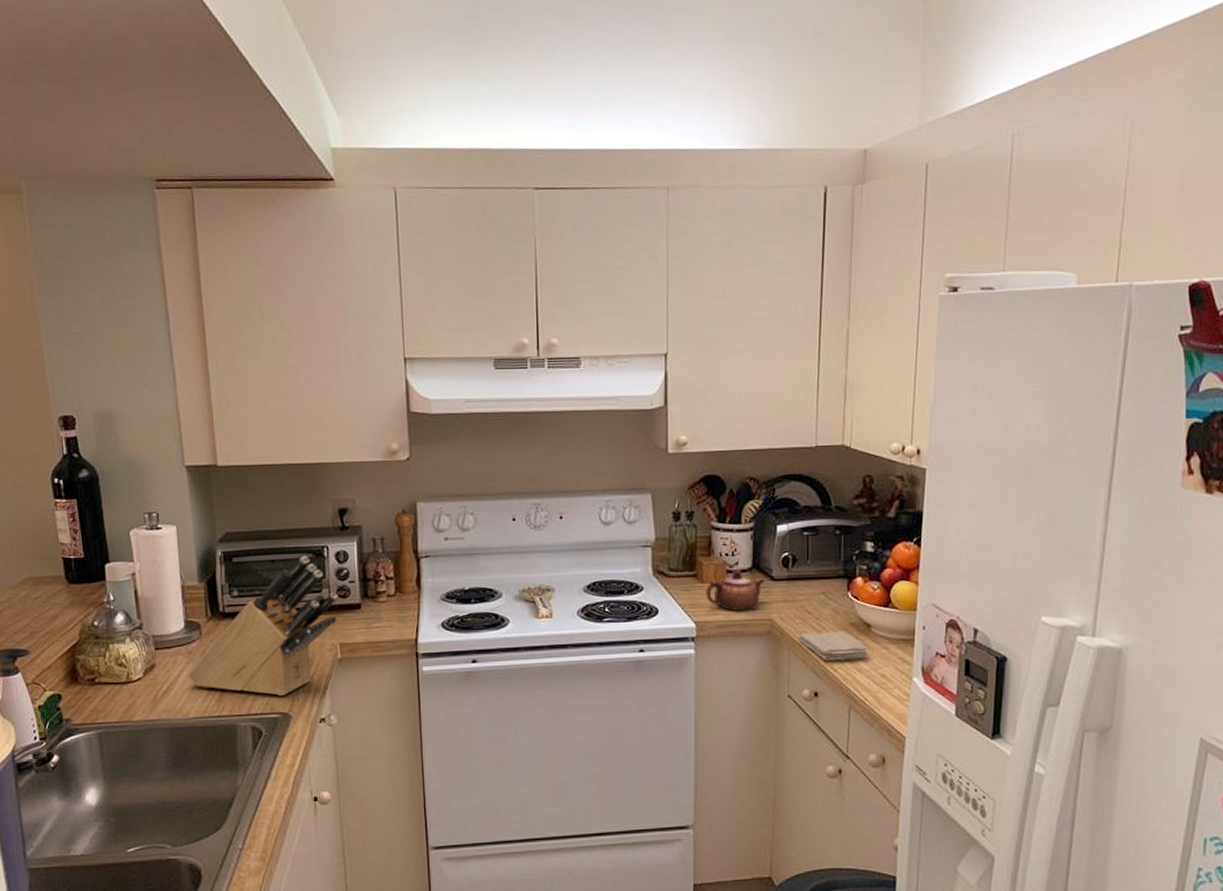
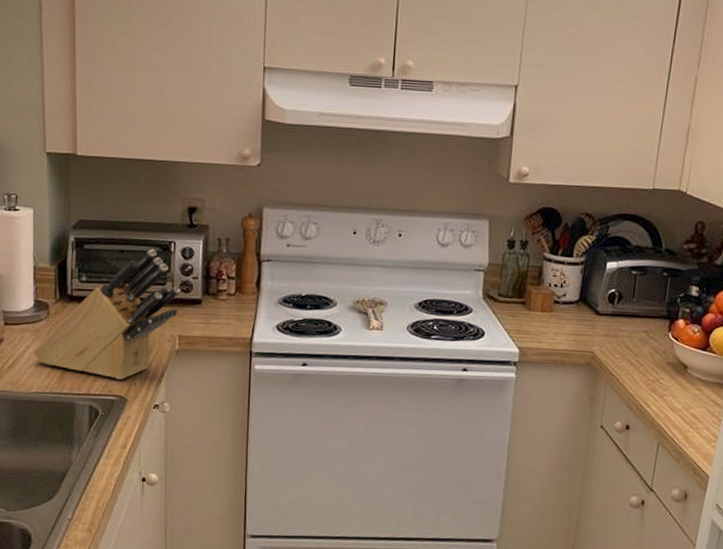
teapot: present [706,569,765,610] -> none [531,301,590,340]
washcloth: present [797,631,868,660] -> none [615,368,682,398]

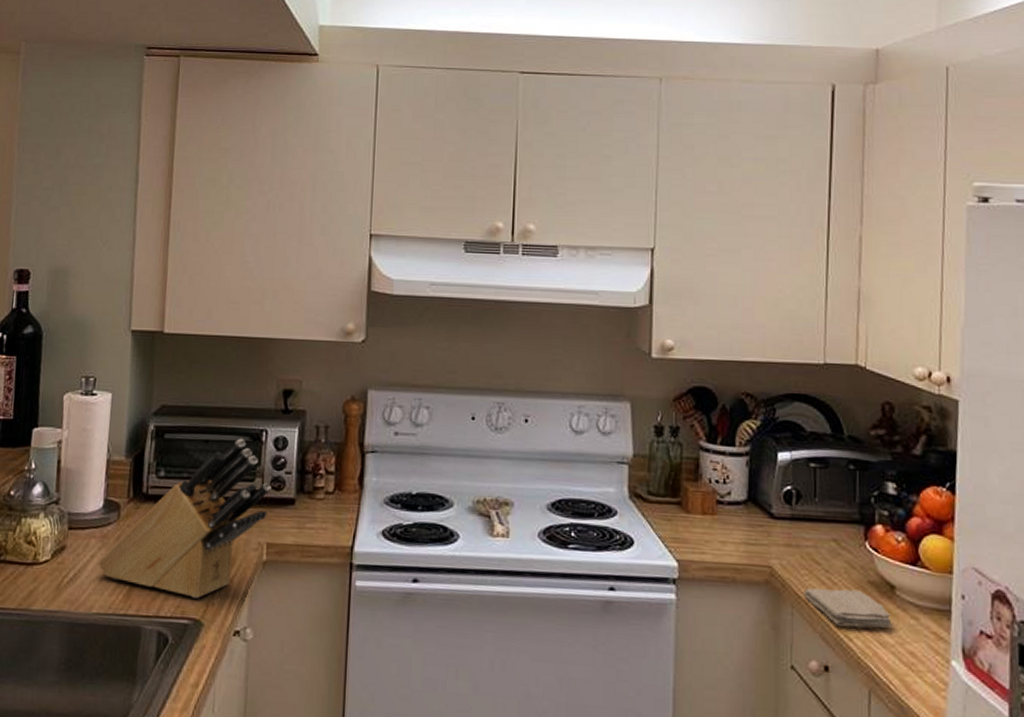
washcloth: none [615,368,682,398] -> present [803,588,892,628]

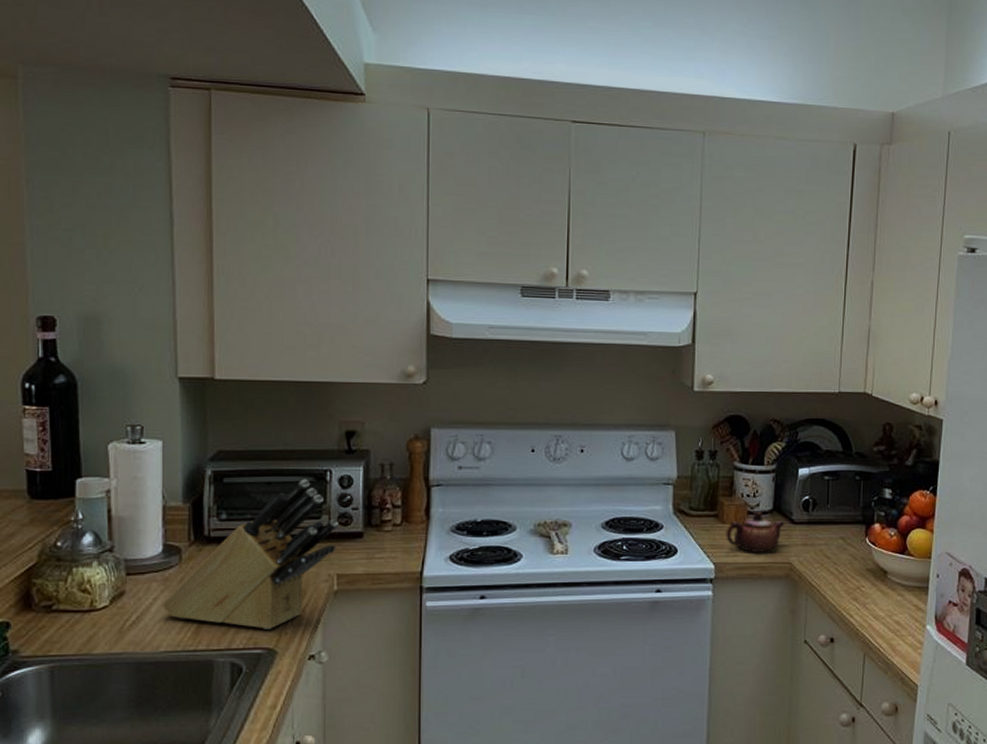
teapot: none [691,501,763,552] -> present [726,511,785,552]
washcloth: present [803,588,892,628] -> none [815,577,884,606]

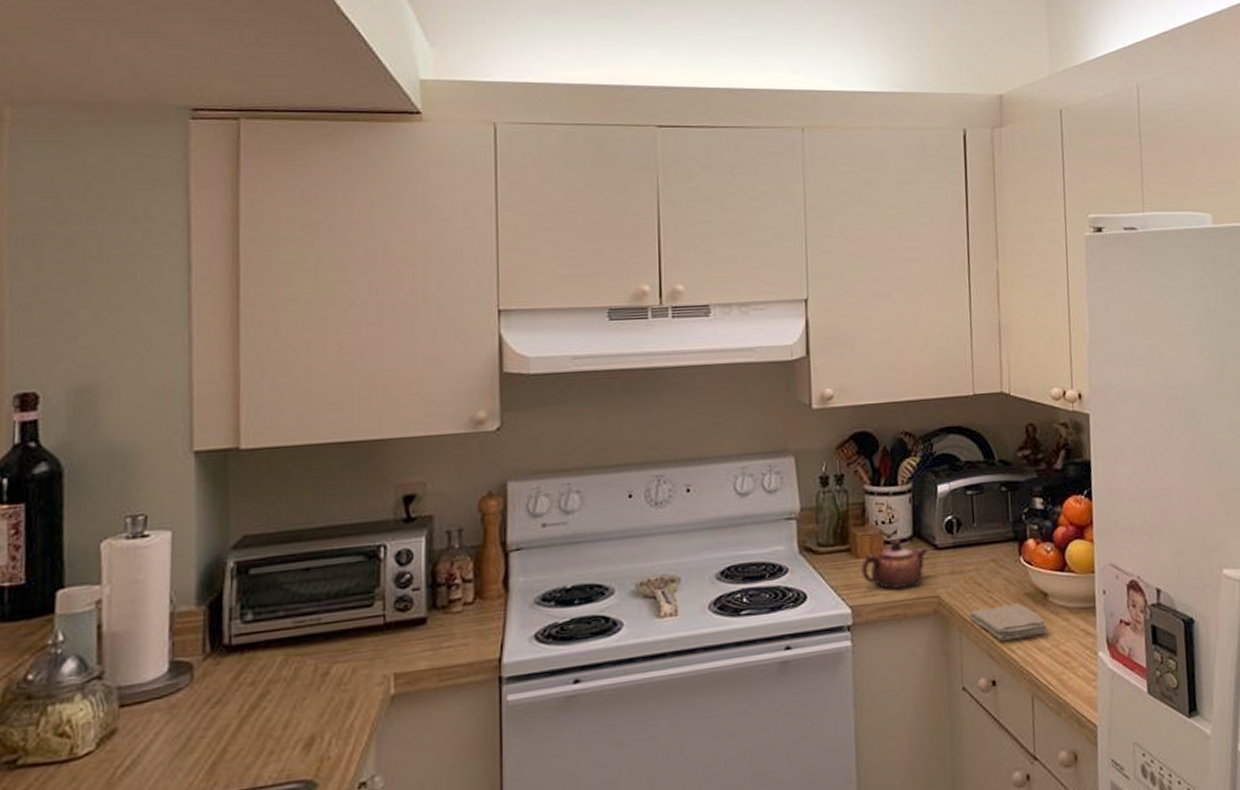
knife block: present [162,478,339,629] -> none [166,558,396,757]
washcloth: none [815,577,884,606] -> present [968,603,1048,641]

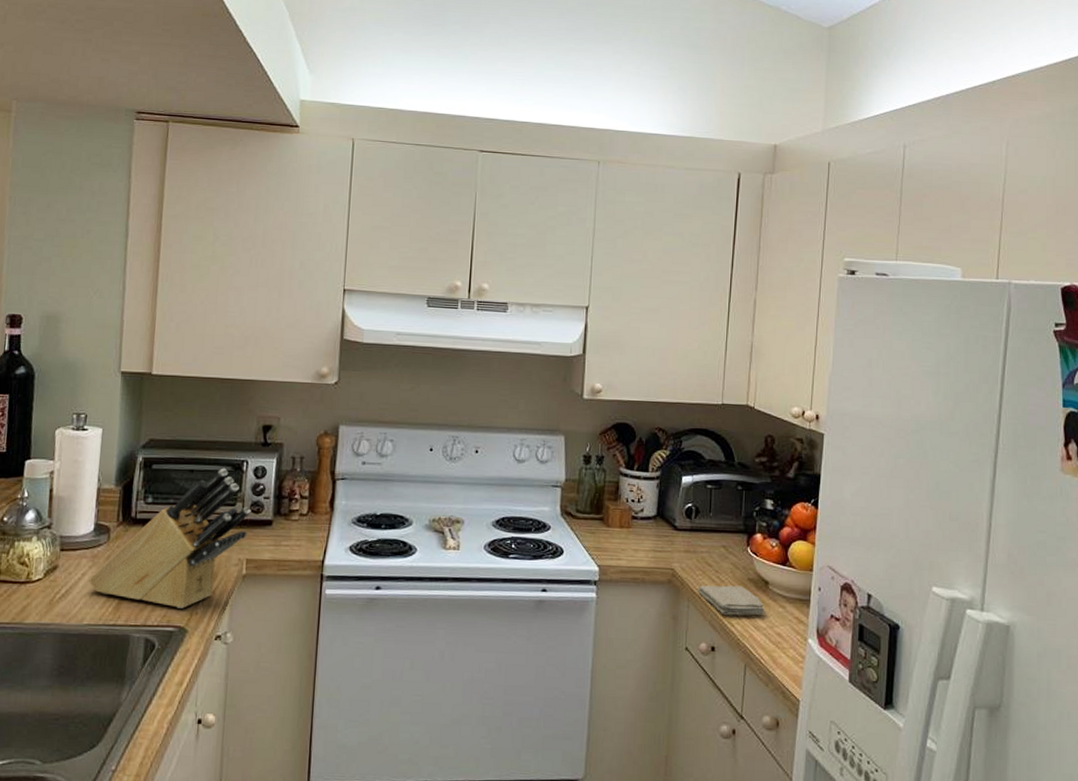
knife block: none [166,558,396,757] -> present [89,468,251,609]
teapot: present [861,539,928,589] -> none [610,516,668,557]

